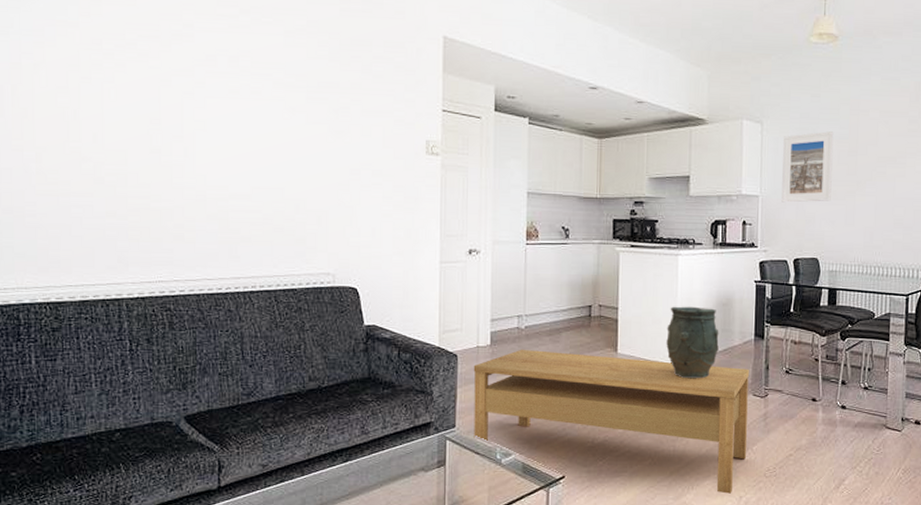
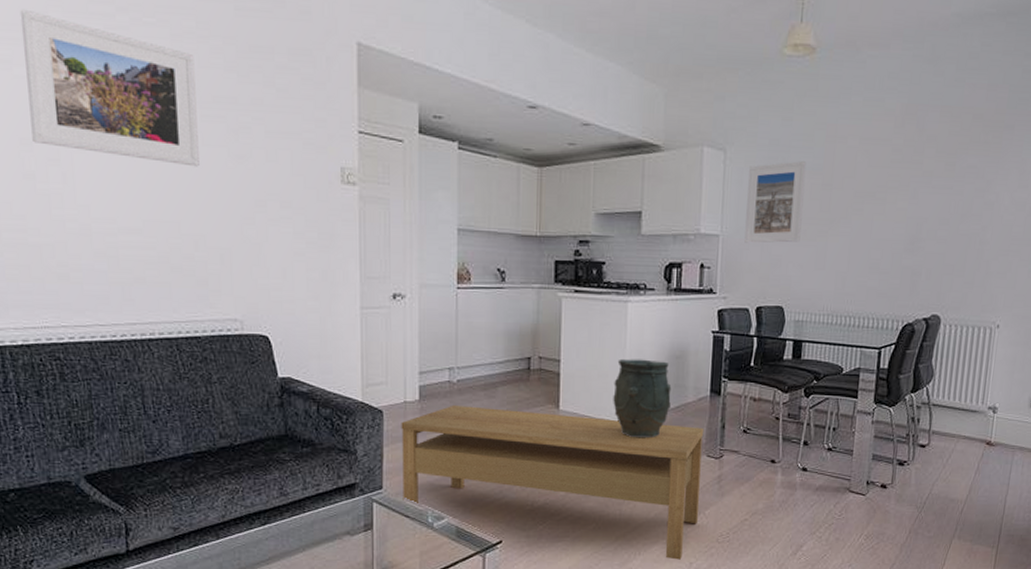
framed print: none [158,12,303,141] -> present [20,9,199,167]

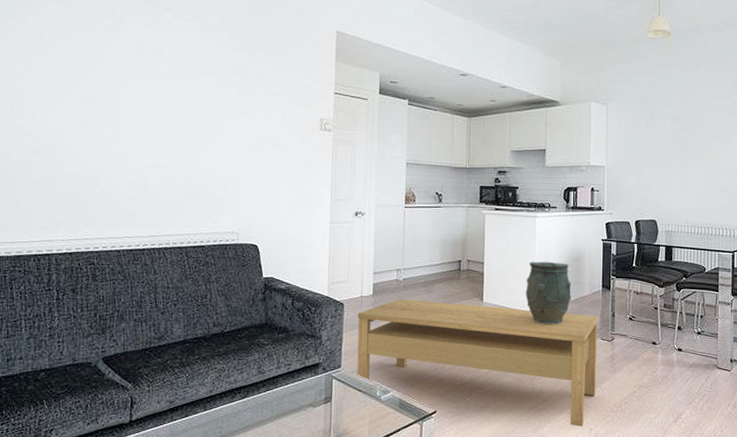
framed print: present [20,9,199,167] -> none [92,9,217,119]
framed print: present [744,161,807,244] -> none [624,112,668,173]

